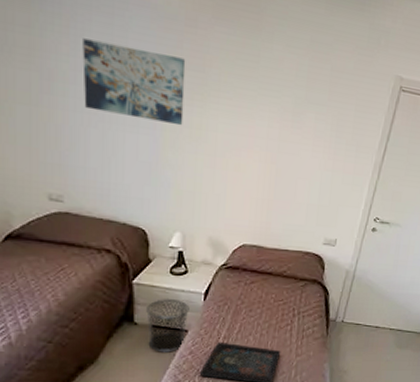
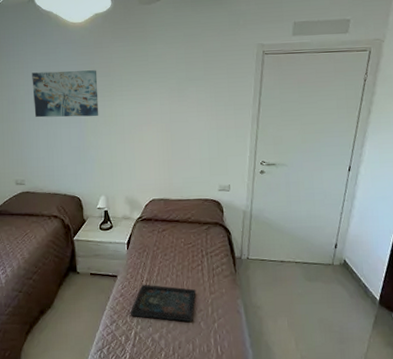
waste bin: present [146,298,190,353] -> none [85,249,117,296]

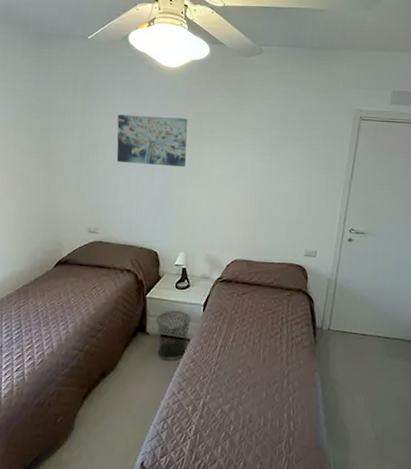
waste bin: none [85,249,117,296] -> present [156,309,191,361]
tray: present [130,284,196,322] -> none [200,350,273,393]

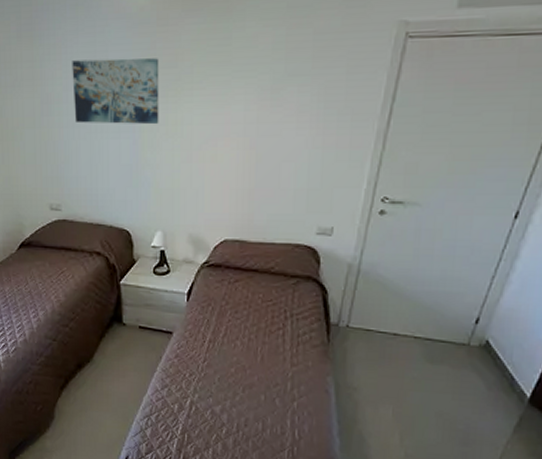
waste bin: present [156,309,191,361] -> none [133,298,173,355]

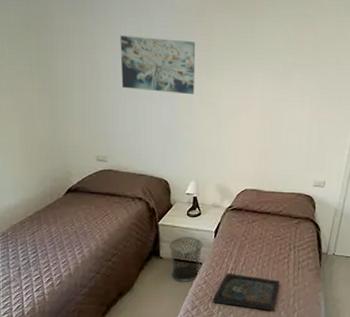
waste bin: none [133,298,173,355] -> present [169,236,203,282]
tray: none [186,345,273,397] -> present [212,272,280,310]

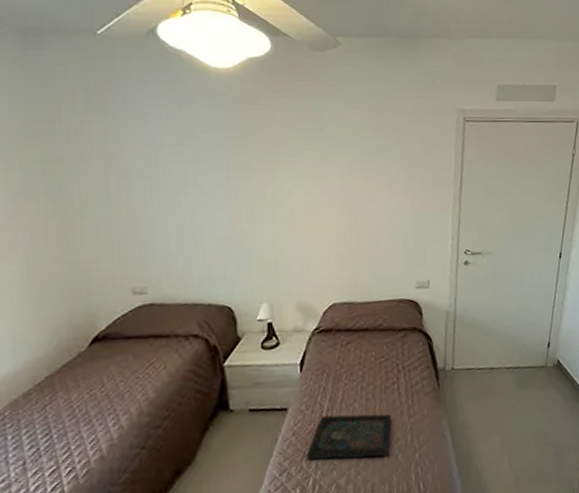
wall art: present [120,35,196,95] -> none [155,133,257,198]
waste bin: present [169,236,203,282] -> none [241,375,287,439]

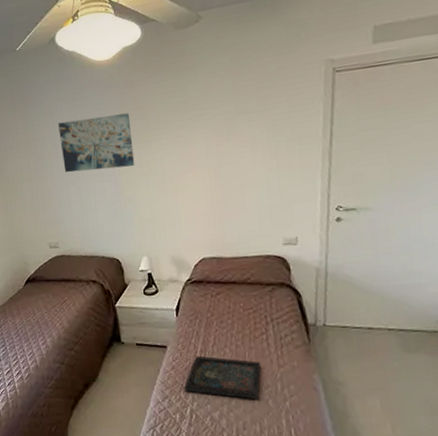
wall art: none [155,133,257,198] -> present [58,113,135,173]

